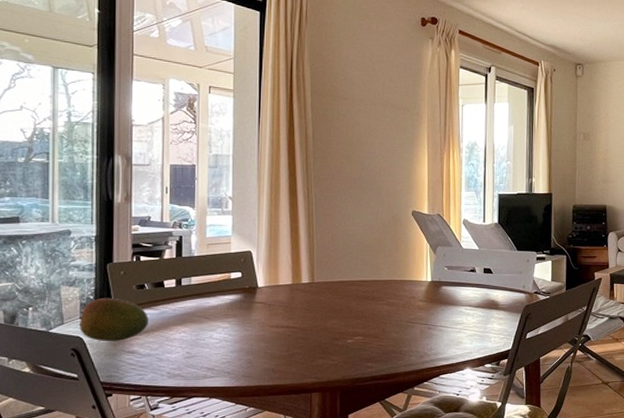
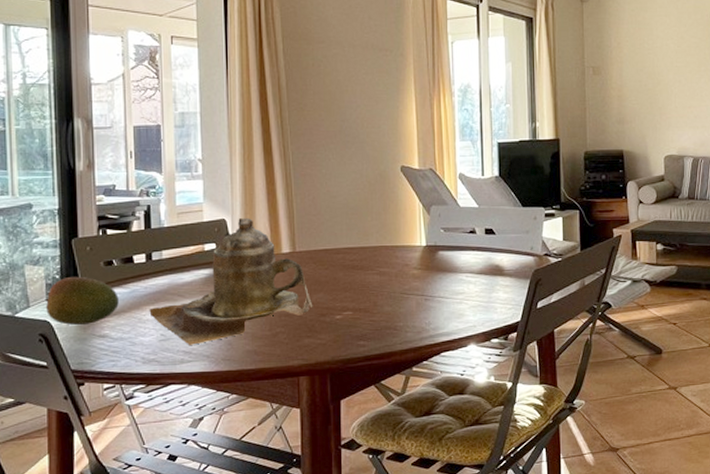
teapot: none [177,251,328,362] -> present [149,218,313,345]

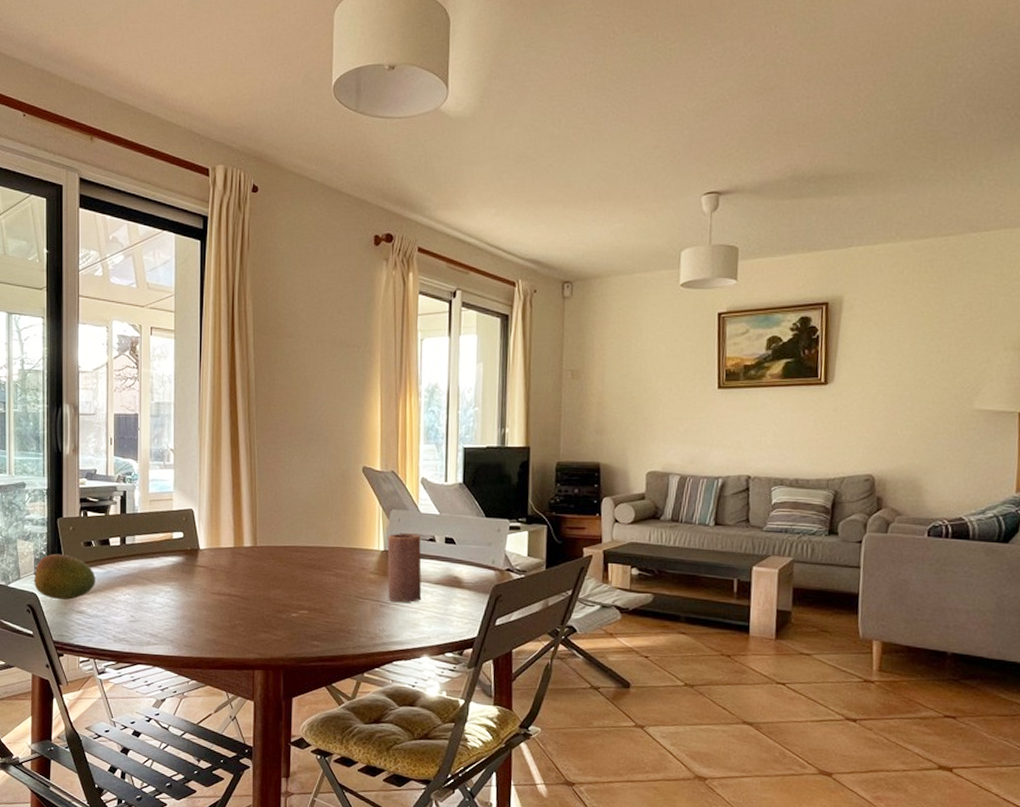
teapot: present [149,218,313,345] -> none [121,509,271,629]
candle: none [429,227,466,295] -> present [387,533,422,603]

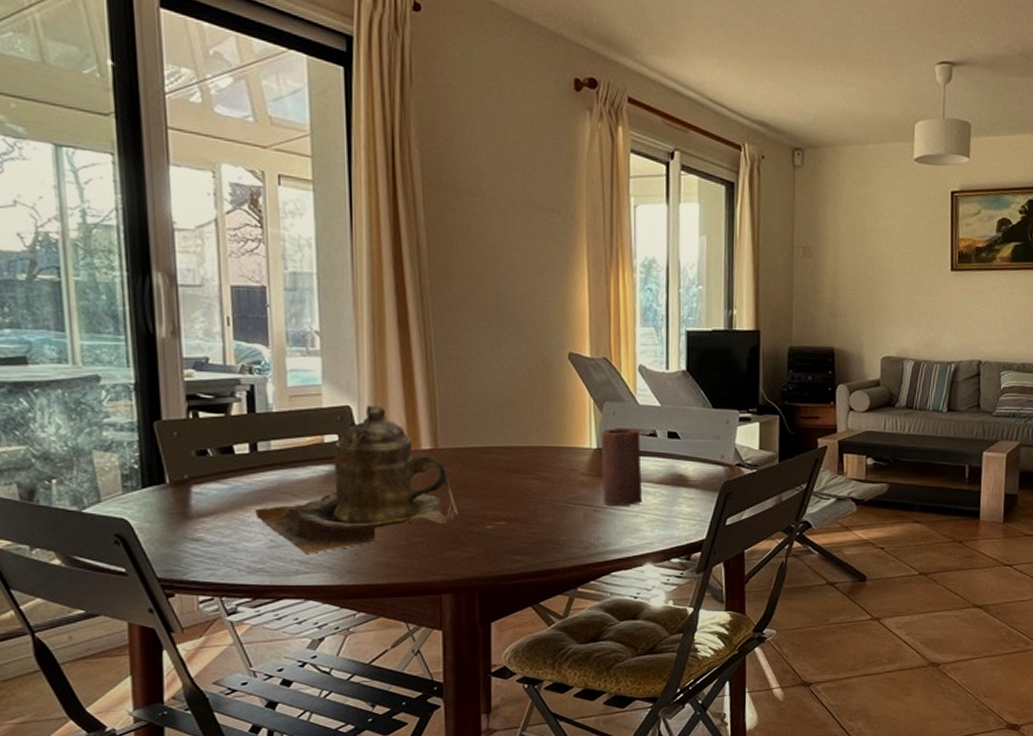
fruit: present [33,553,95,600] -> none [120,466,216,525]
teapot: none [121,509,271,629] -> present [255,406,459,554]

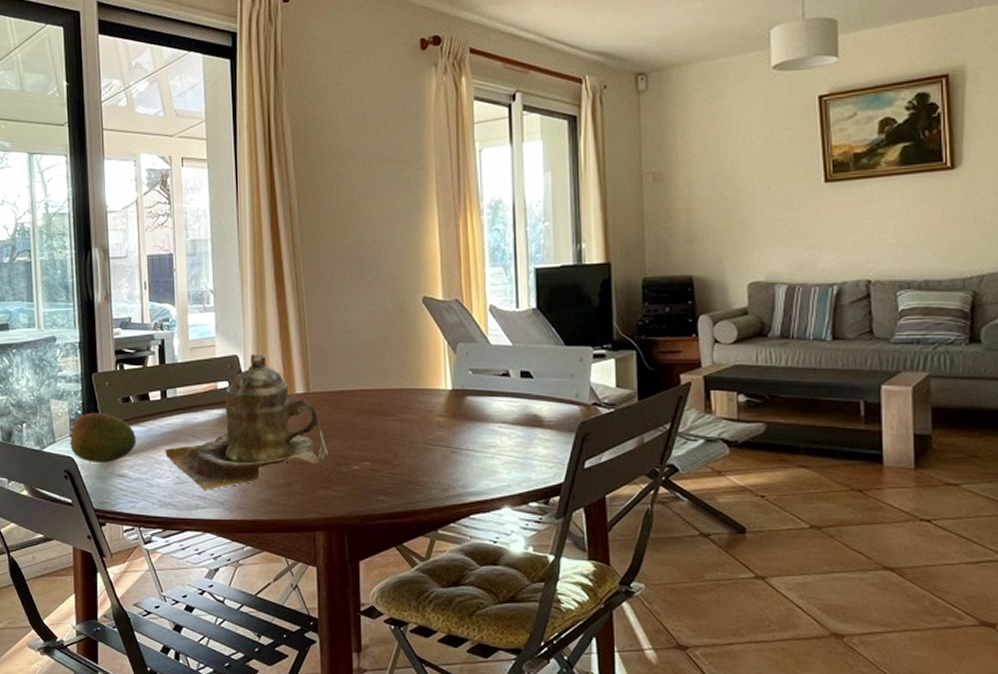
fruit: none [120,466,216,525] -> present [69,412,136,462]
candle: present [601,428,643,507] -> none [455,369,498,448]

